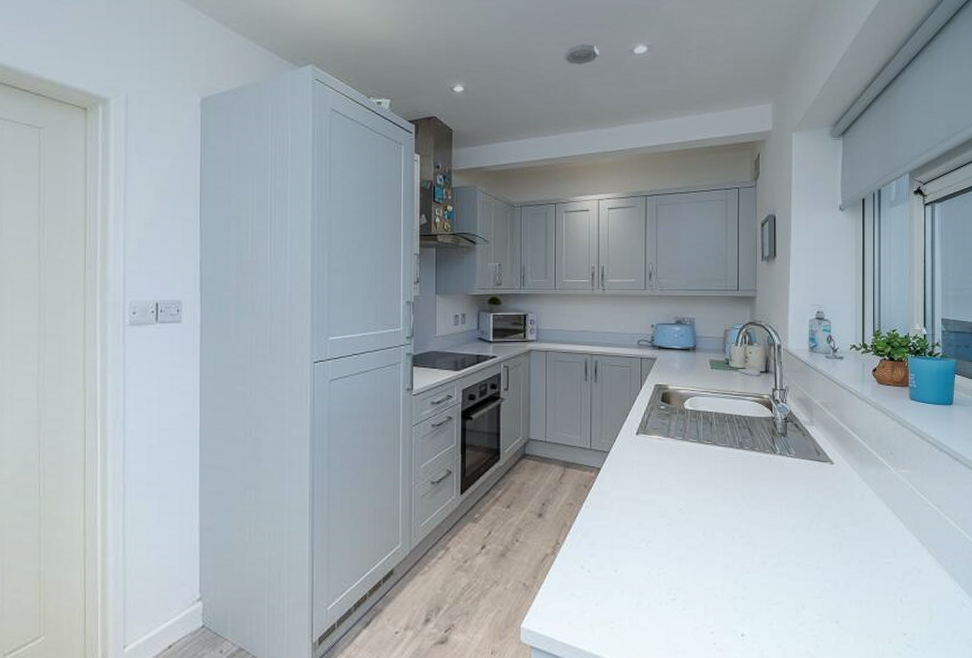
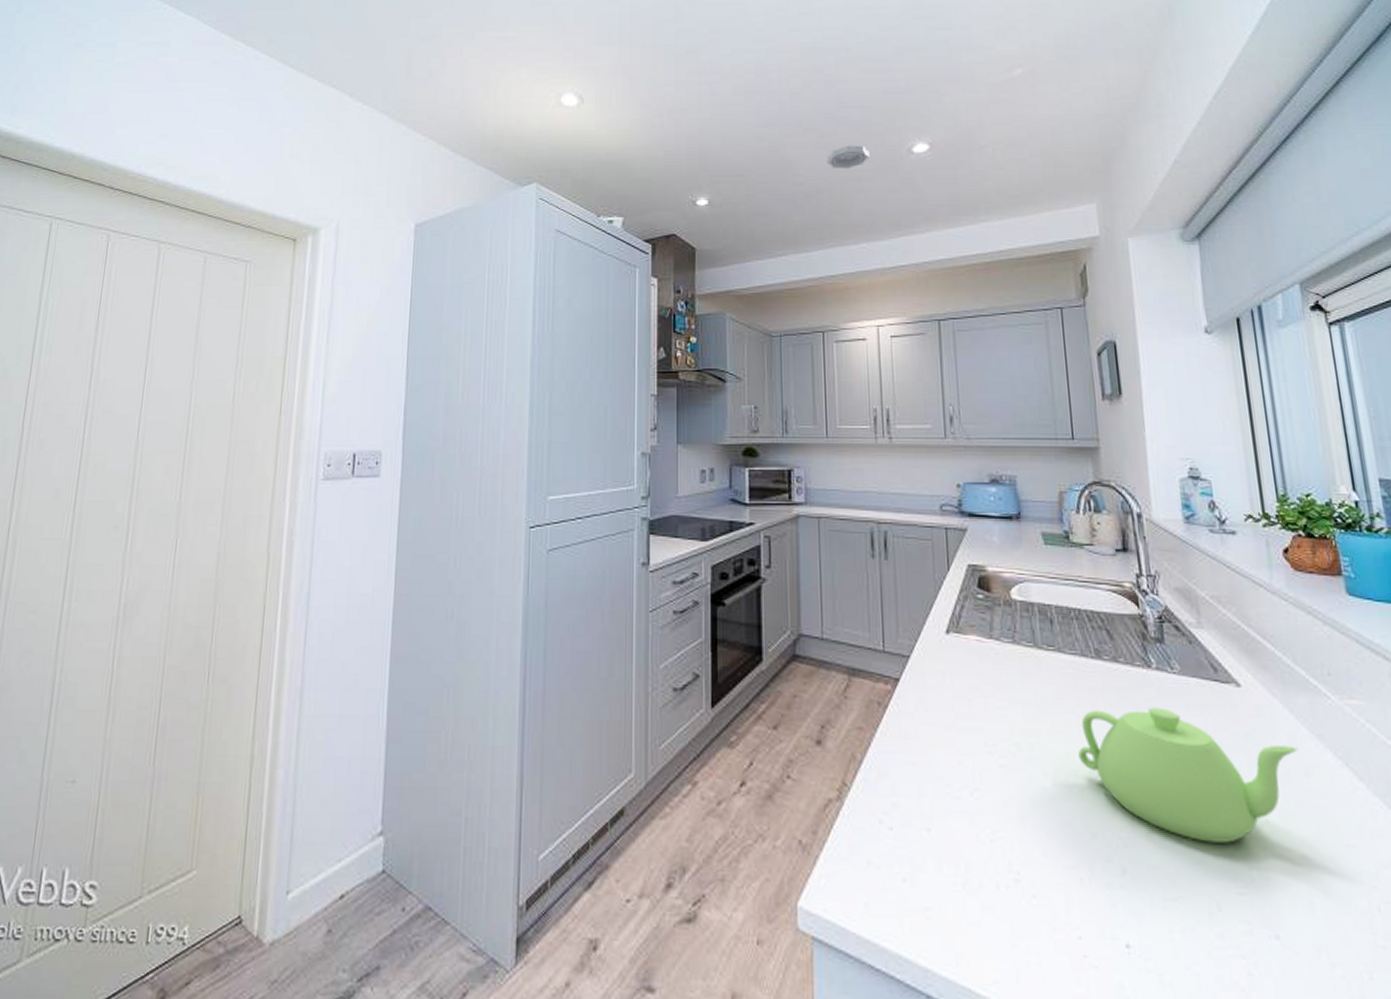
teapot: none [722,480,865,567] -> present [1078,707,1298,843]

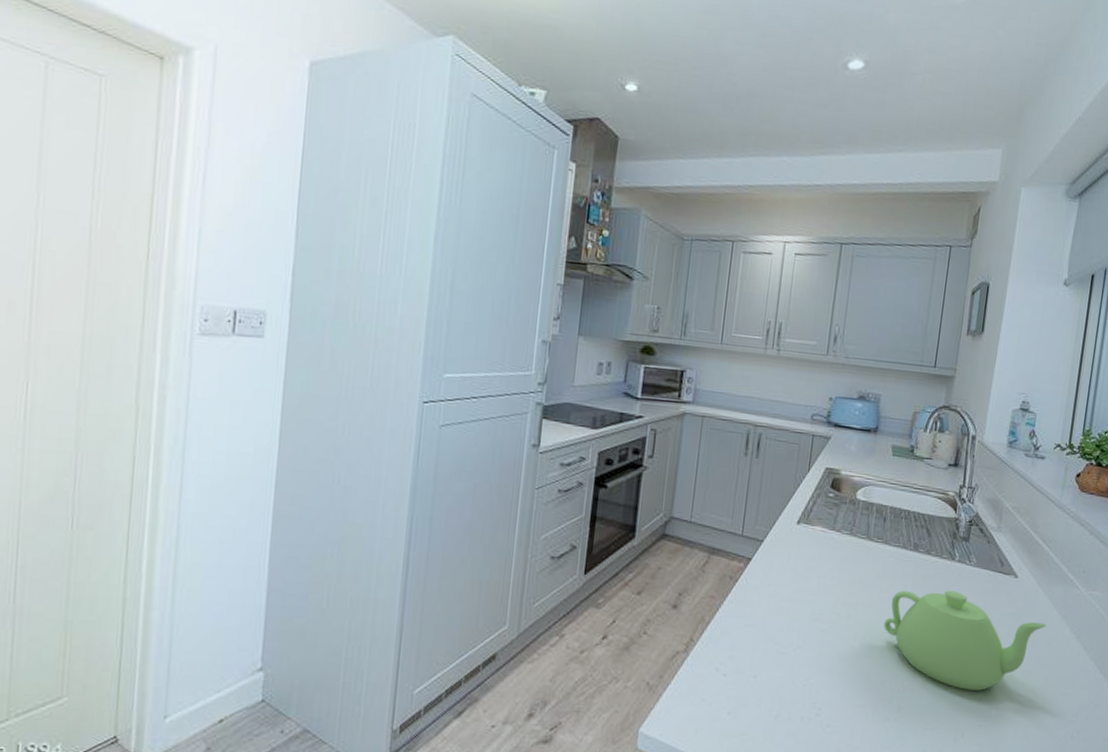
smoke detector: present [827,145,869,170] -> none [763,49,806,76]

